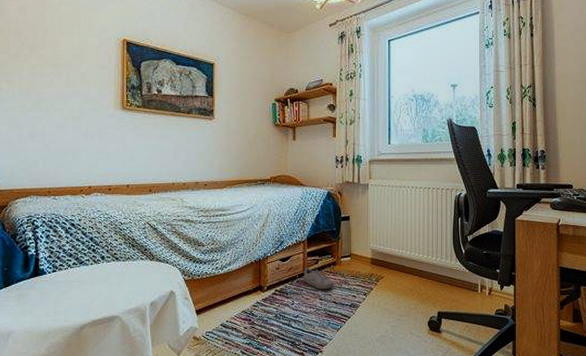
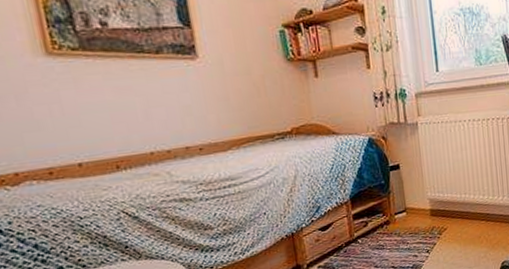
shoe: present [303,267,335,290] -> none [351,232,391,256]

